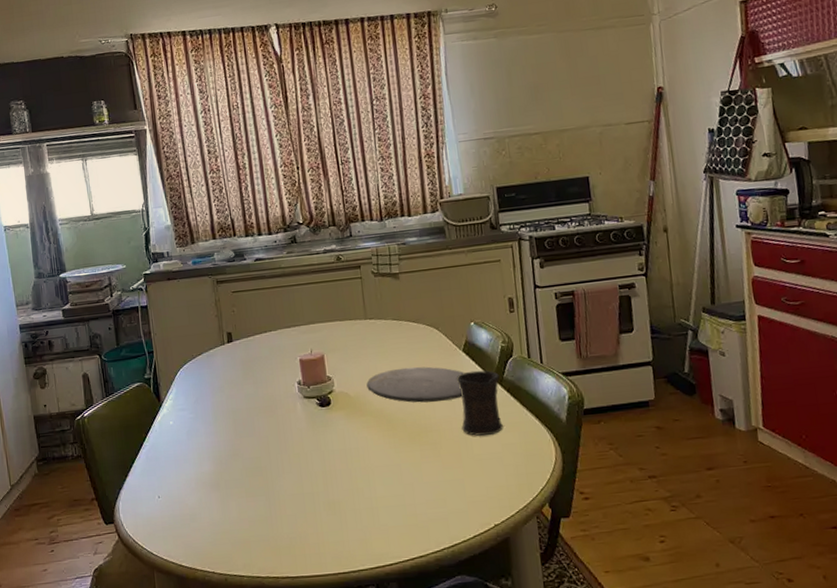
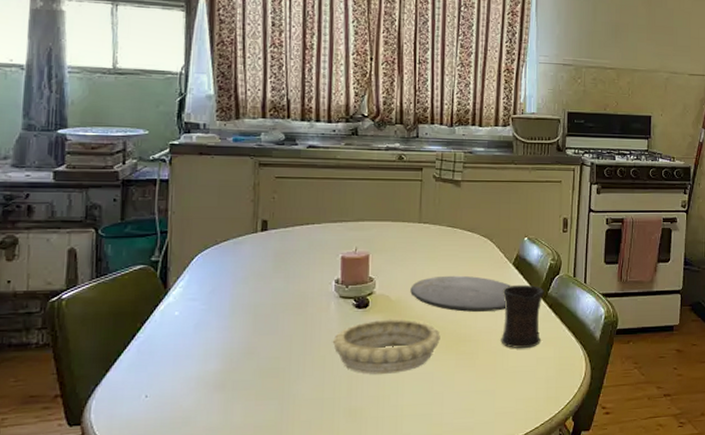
decorative bowl: none [303,414,402,469] -> present [332,319,440,374]

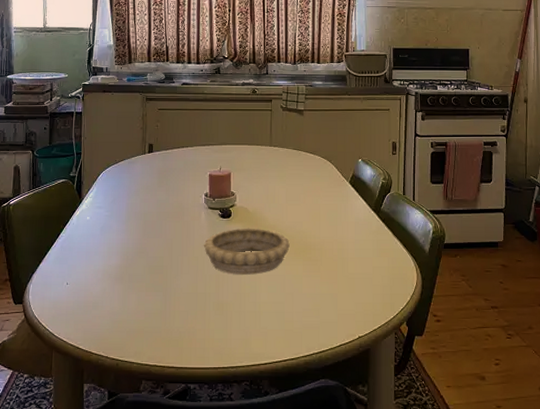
plate: present [410,275,511,312] -> none [264,191,348,224]
mug: present [501,284,544,348] -> none [341,201,377,257]

